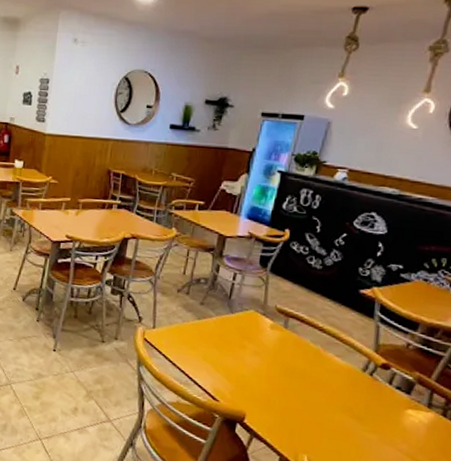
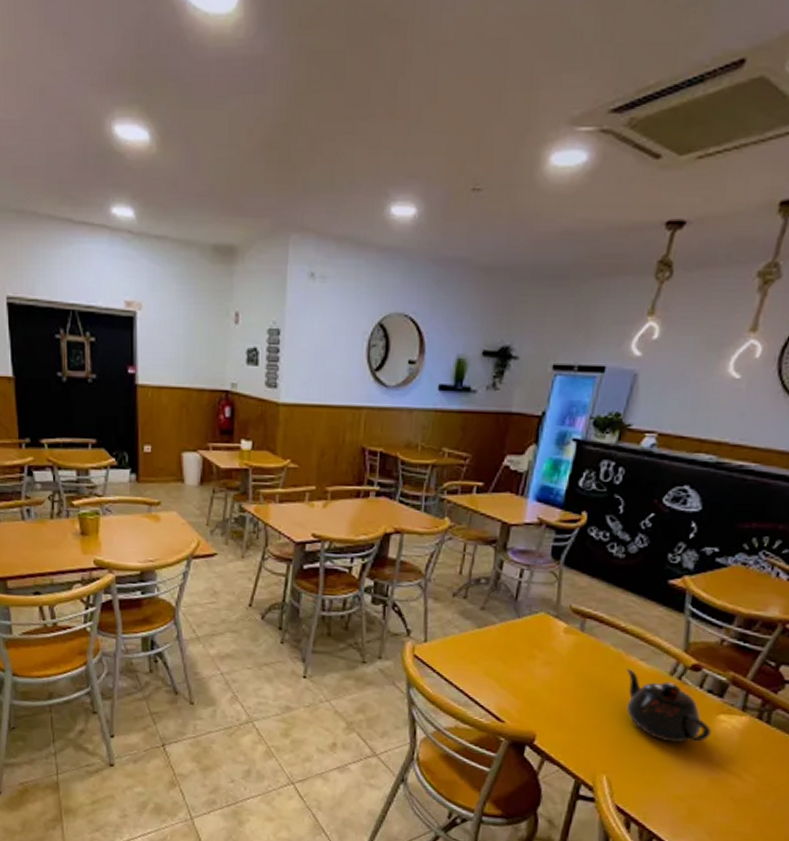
teapot: none [324,363,401,432] -> present [626,668,712,743]

